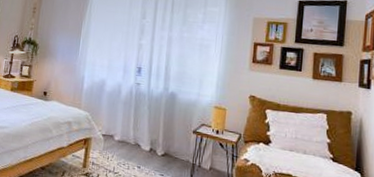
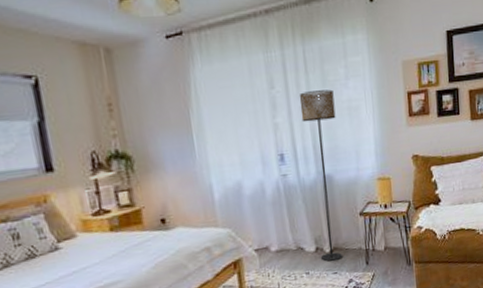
floor lamp: none [152,26,190,165] -> present [299,89,342,262]

